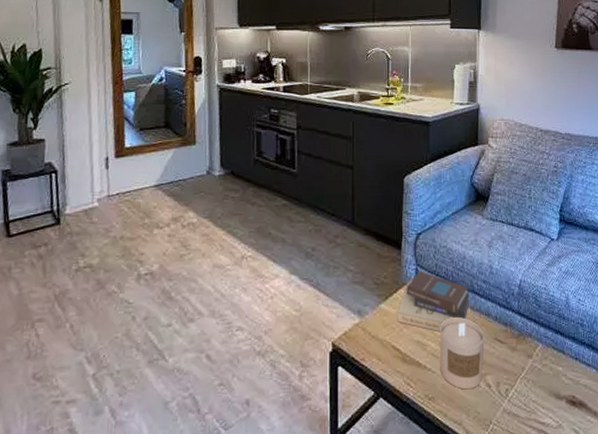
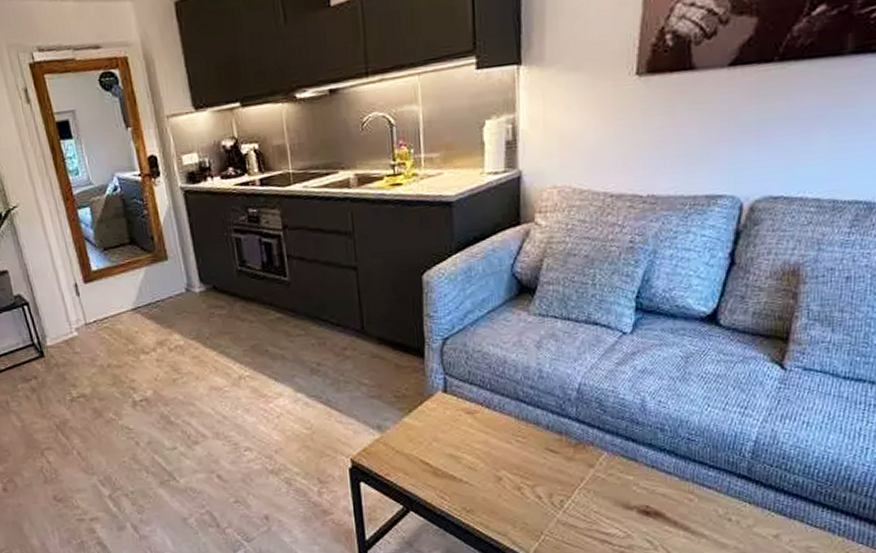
books: present [398,271,470,331] -> none [424,380,514,444]
candle: present [440,316,485,390] -> none [477,427,533,502]

